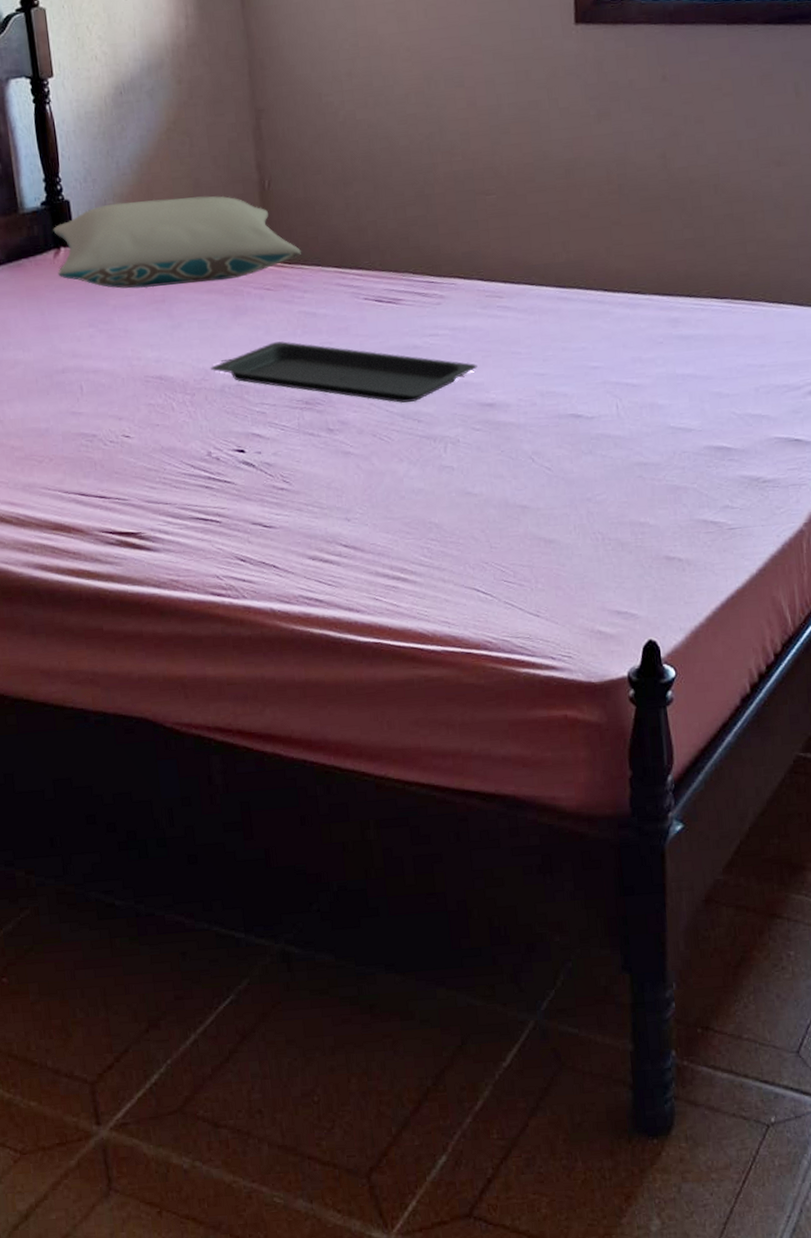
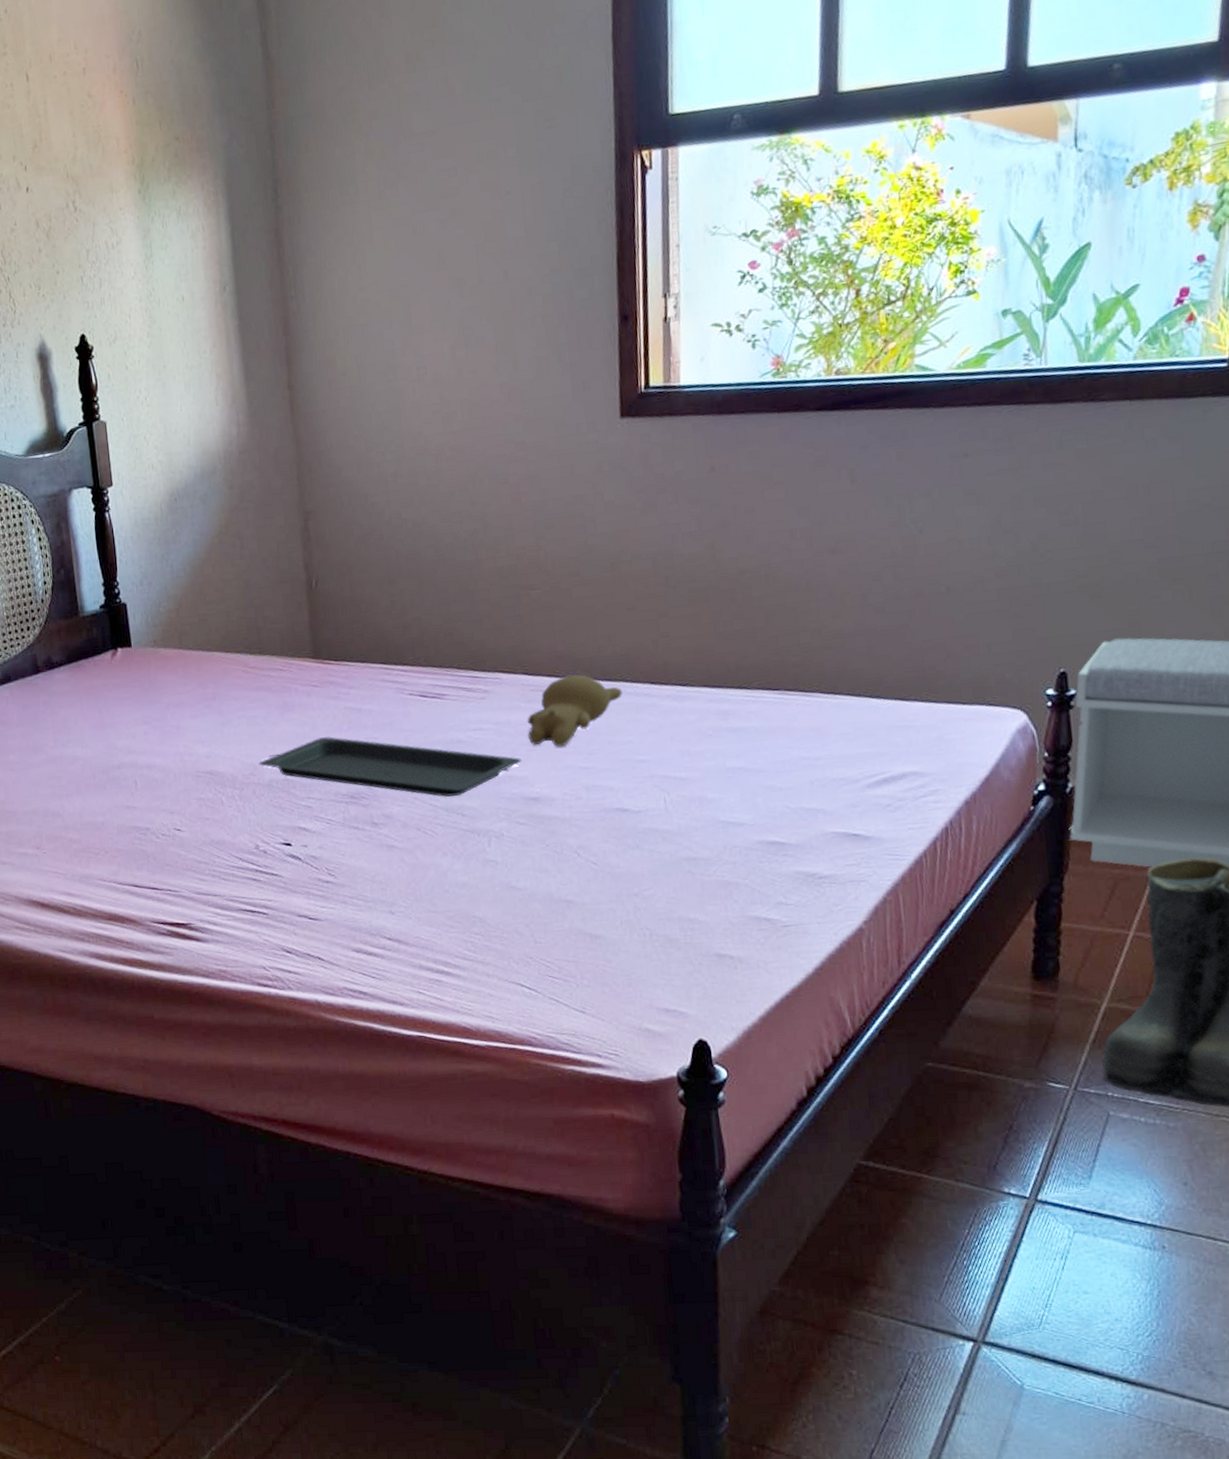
pillow: present [53,196,301,289] -> none [111,596,347,687]
teddy bear: none [482,281,576,353] -> present [527,674,623,747]

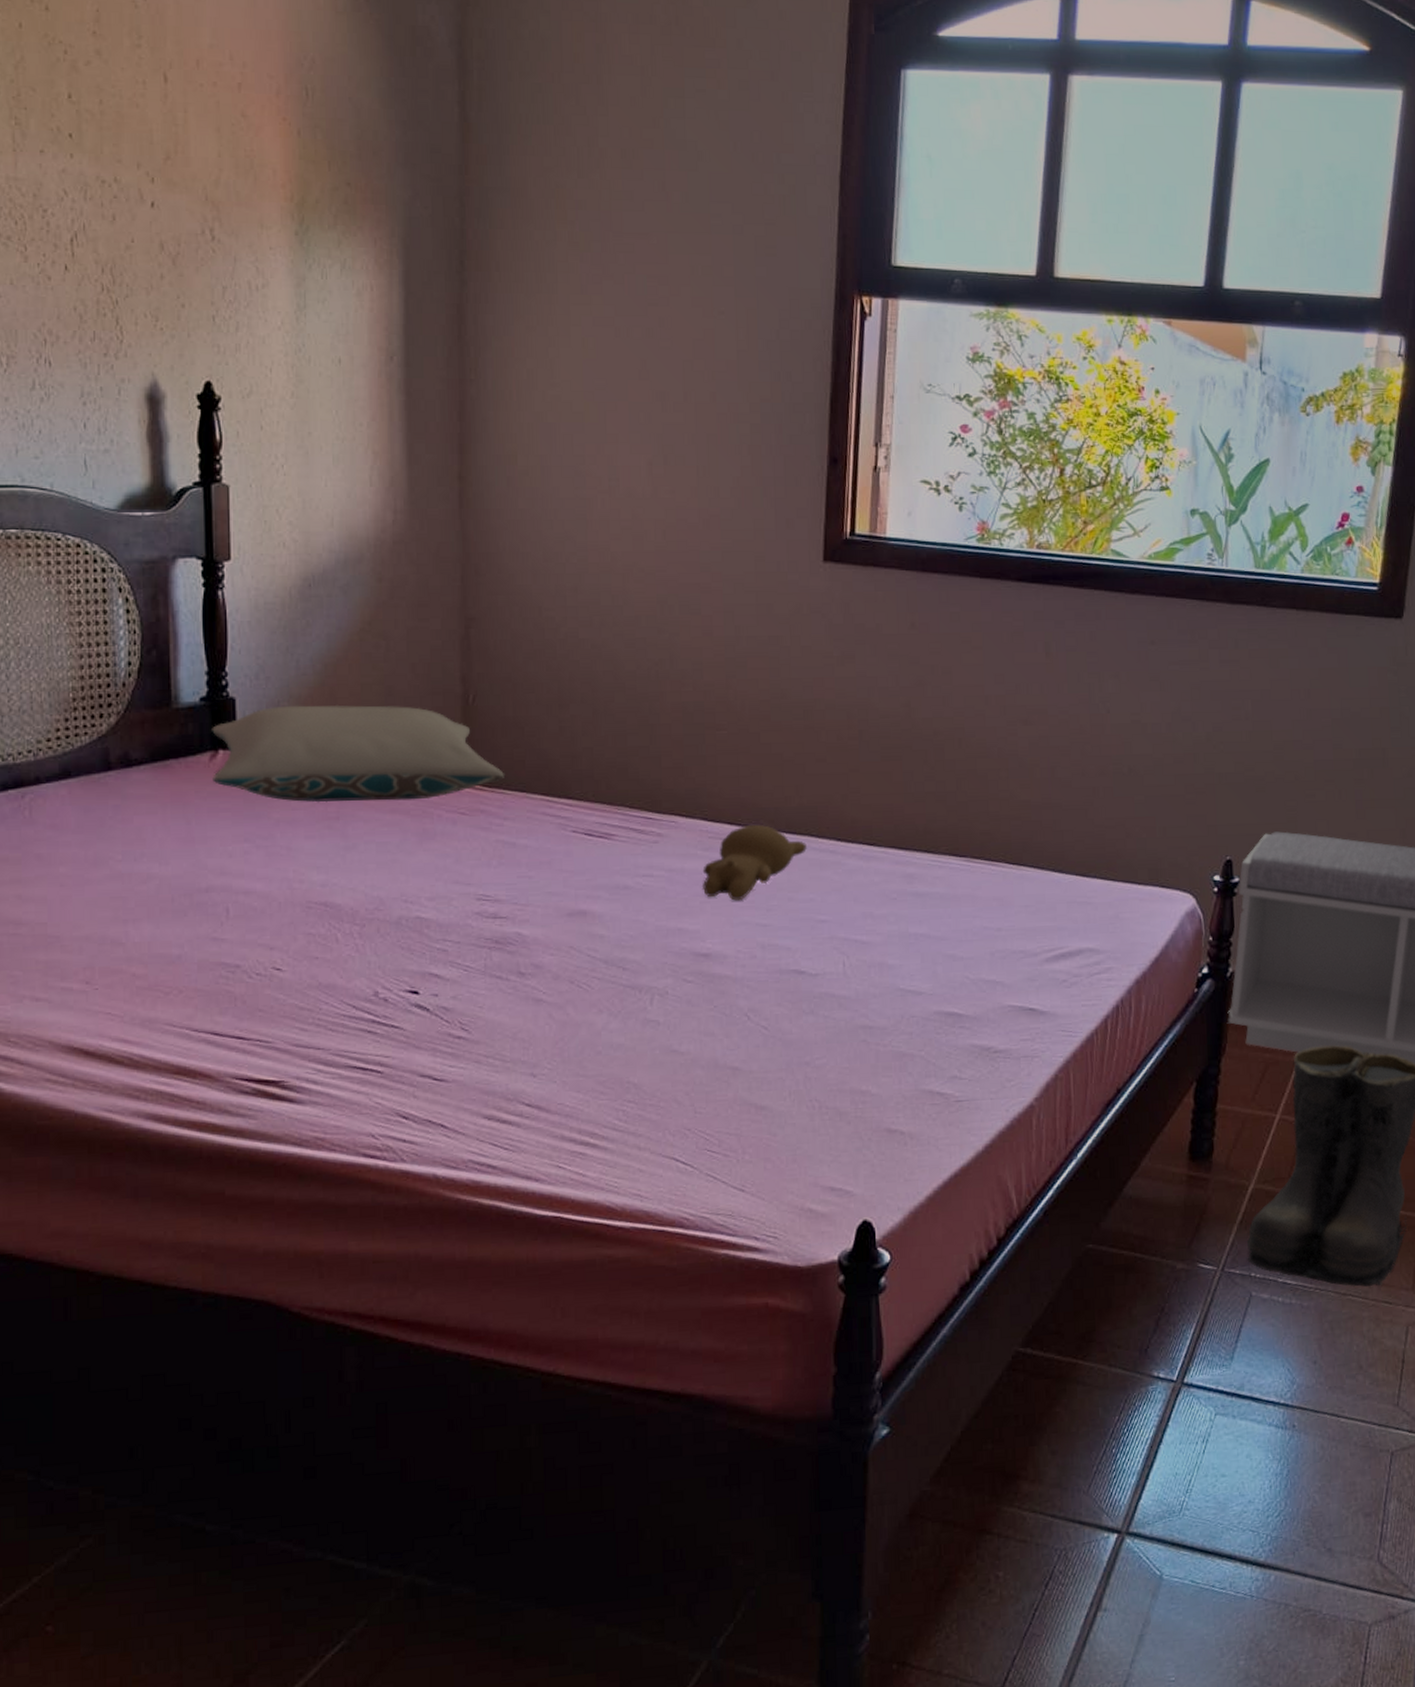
pillow: none [111,596,347,687] -> present [212,704,504,803]
serving tray: present [258,736,522,797] -> none [386,872,694,948]

